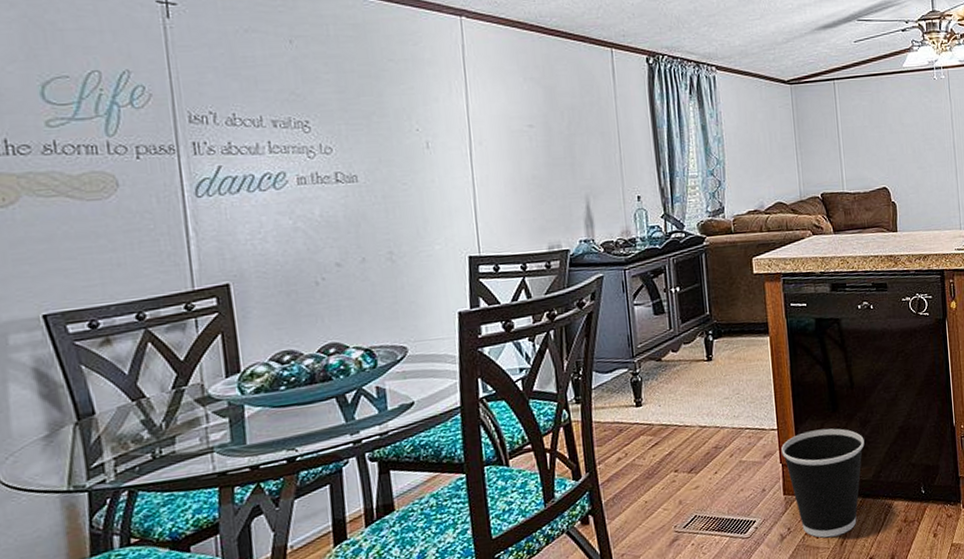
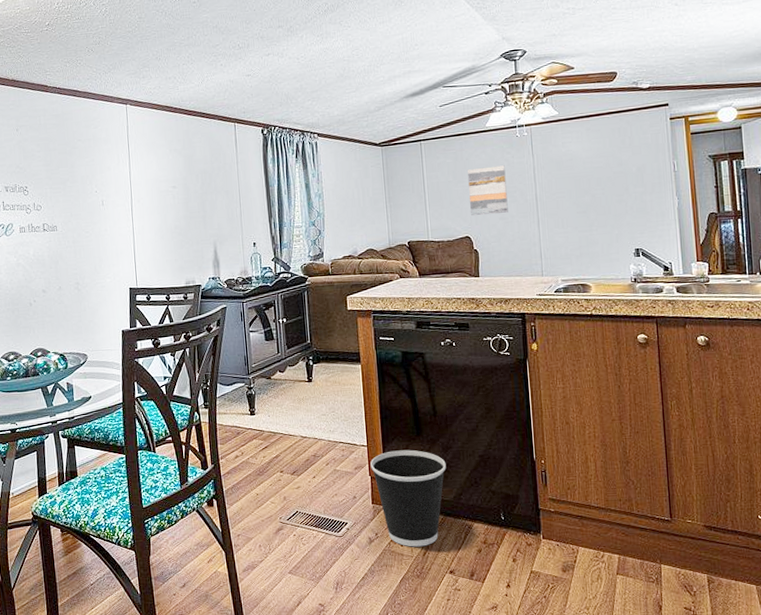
wall art: none [884,110,926,164] -> present [468,165,508,215]

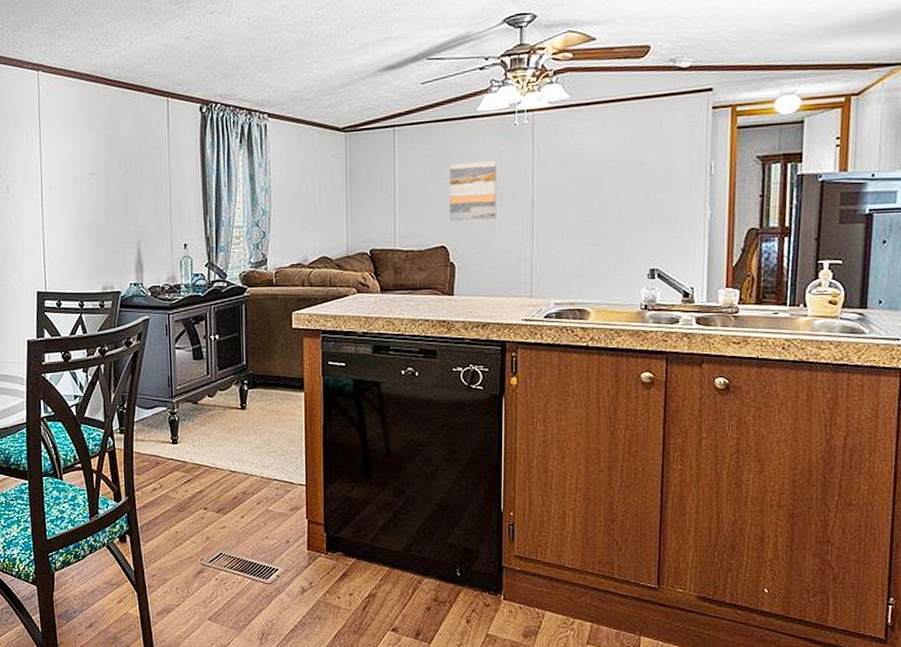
wastebasket: present [371,450,446,547] -> none [309,492,397,600]

